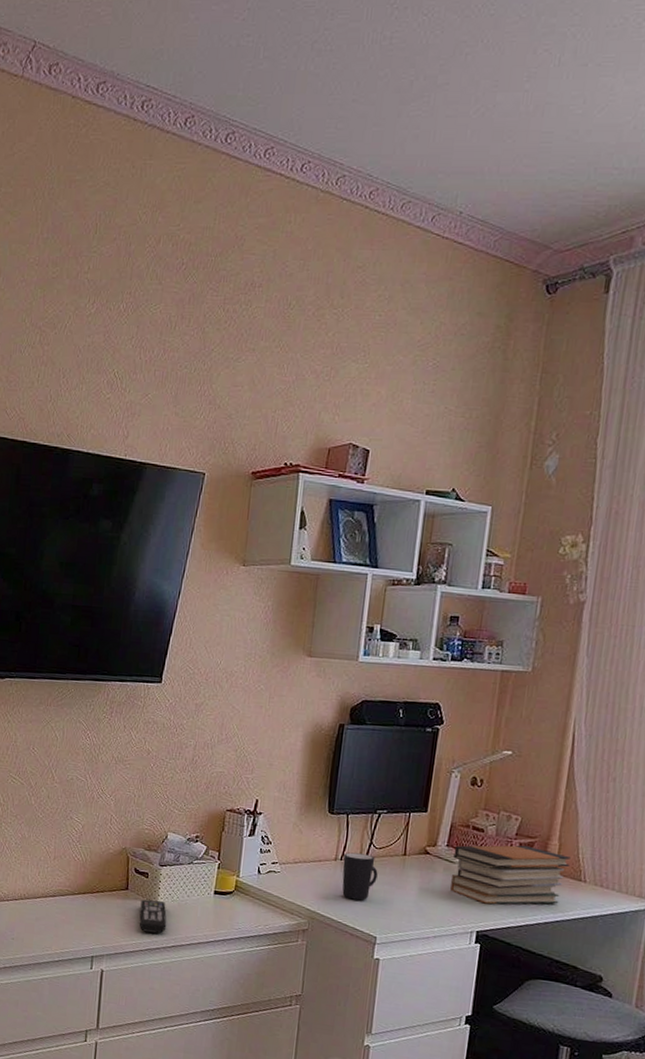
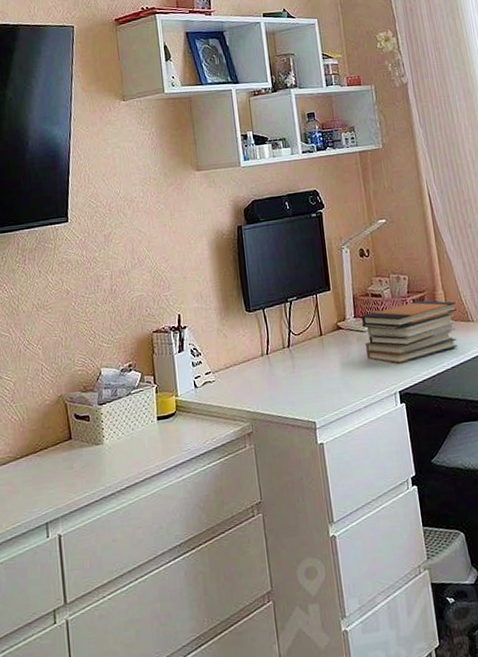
remote control: present [139,899,167,934] -> none [87,442,117,480]
mug: present [342,852,378,901] -> none [268,342,303,391]

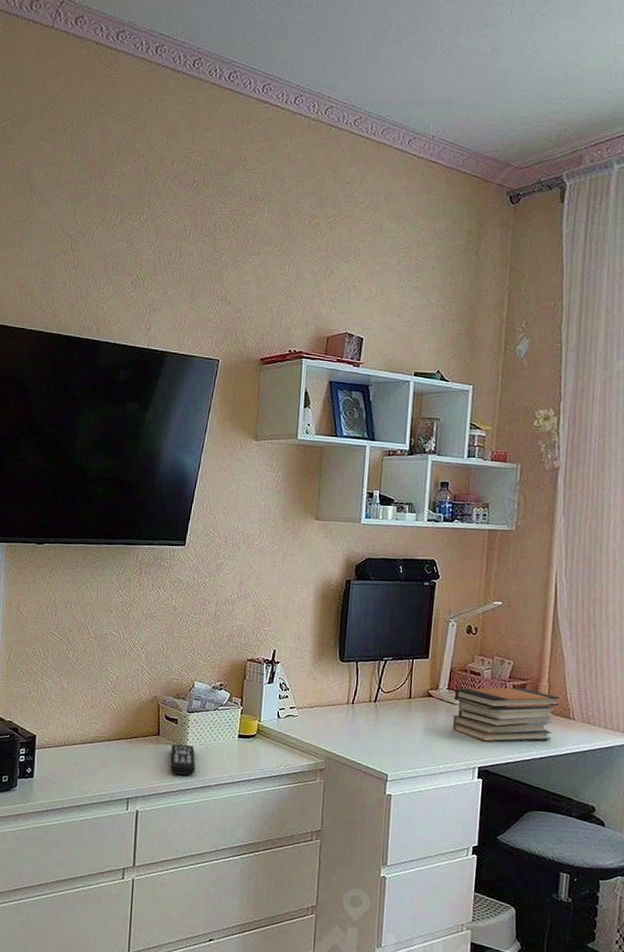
remote control: none [87,442,117,480] -> present [170,744,196,776]

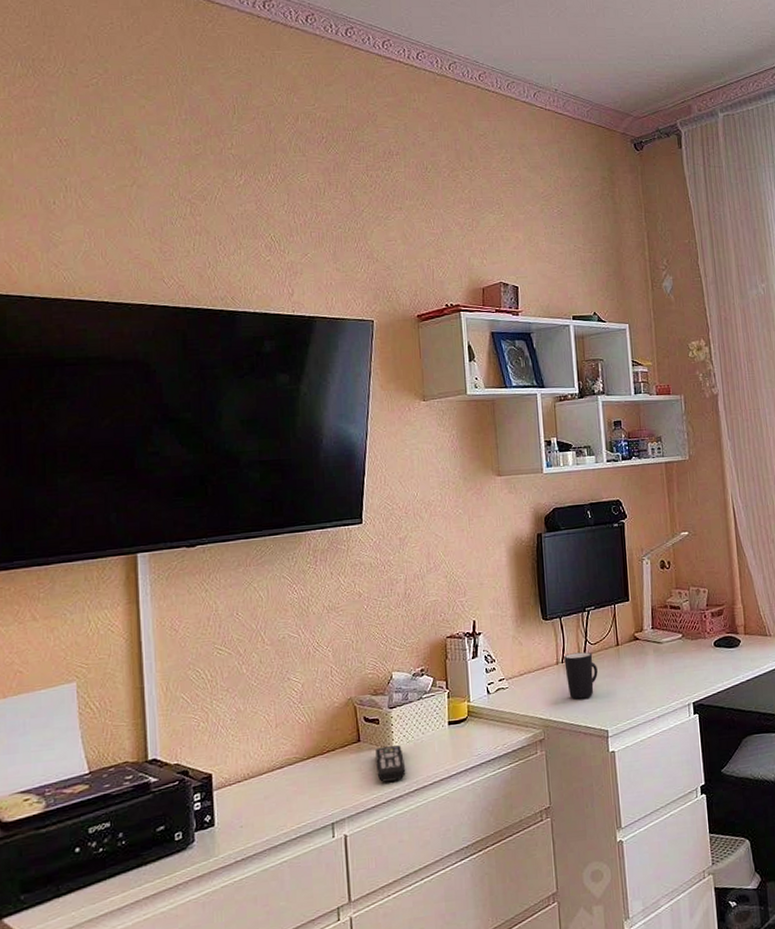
mug: none [354,696,387,741] -> present [564,652,598,699]
book stack: present [452,687,560,742] -> none [659,613,756,676]

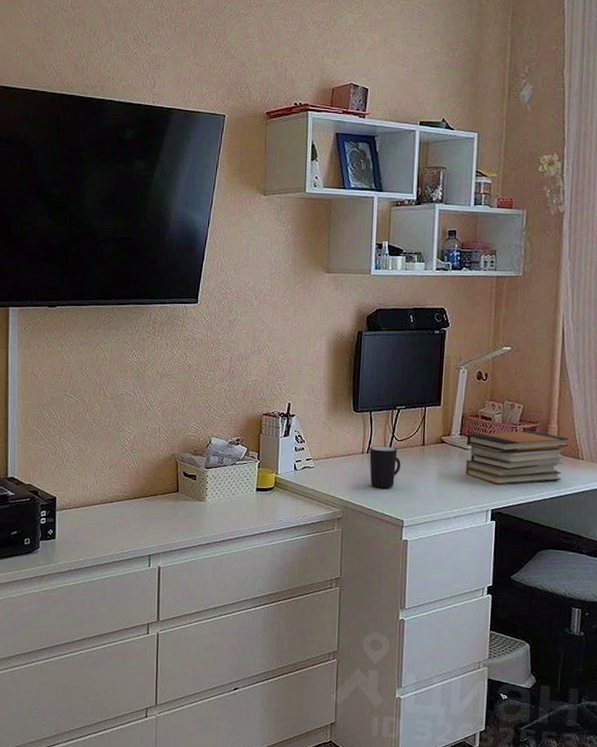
remote control: present [375,745,406,782] -> none [190,500,216,530]
book stack: none [659,613,756,676] -> present [465,430,569,485]

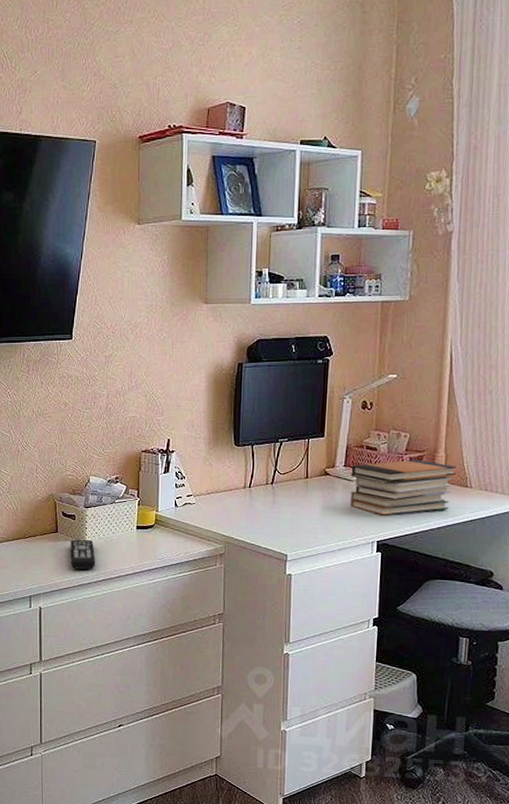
remote control: none [190,500,216,530] -> present [70,540,96,570]
mug: present [369,446,401,489] -> none [251,480,284,523]

